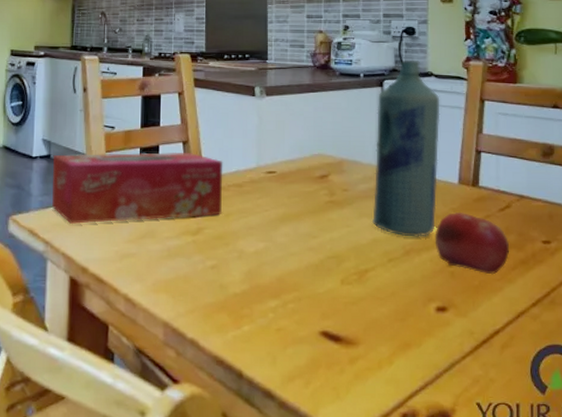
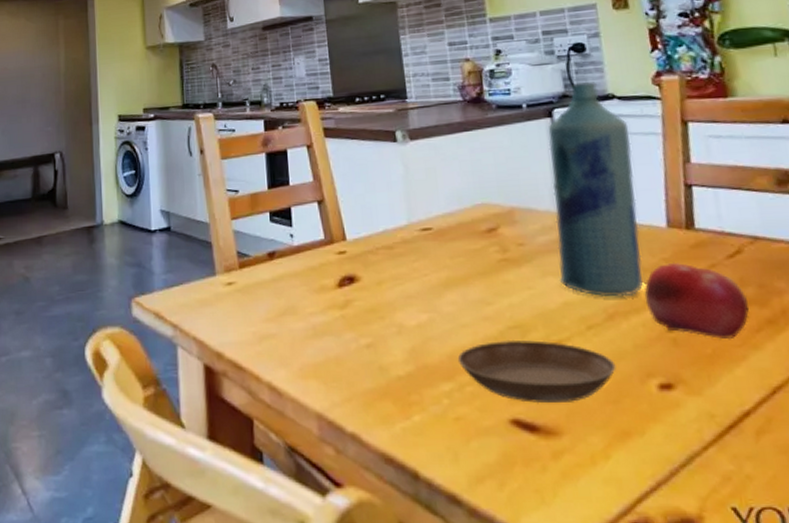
tissue box: present [52,152,223,225] -> none [173,213,373,305]
saucer: none [284,267,406,320] -> present [457,339,616,404]

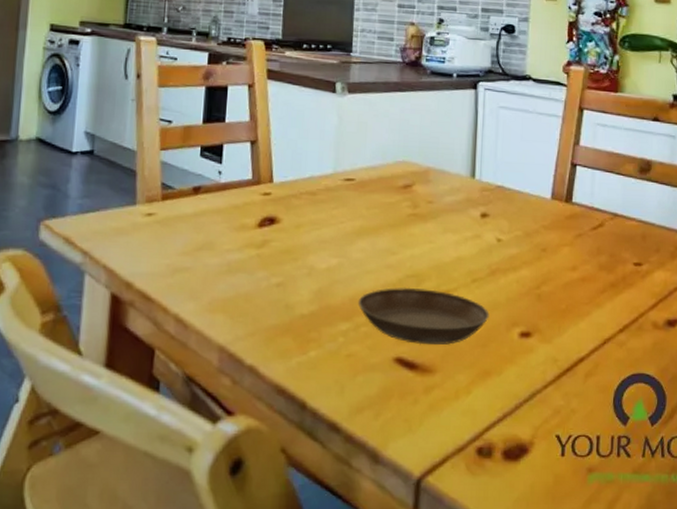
bottle: present [548,82,643,298] -> none [456,61,537,256]
fruit: present [644,262,750,340] -> none [522,229,600,298]

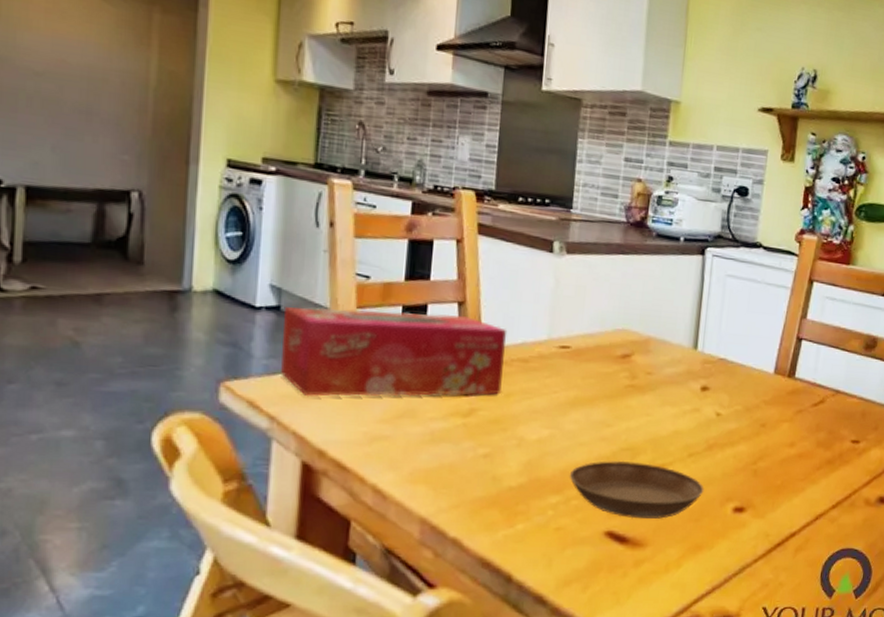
tissue box: none [93,150,296,233] -> present [281,306,508,397]

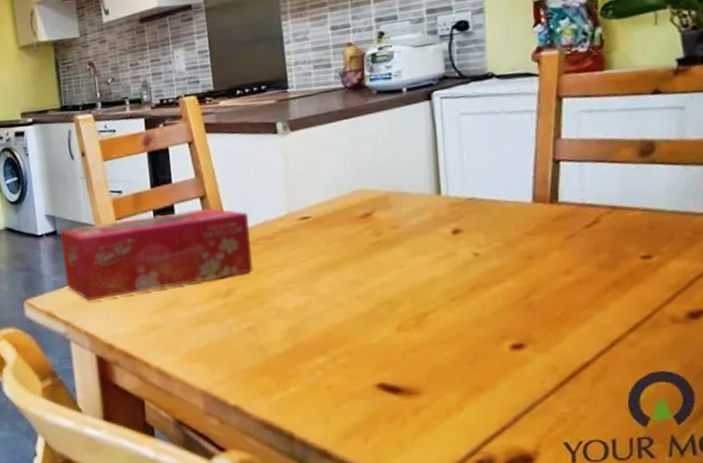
saucer: present [569,460,704,519] -> none [331,314,475,369]

